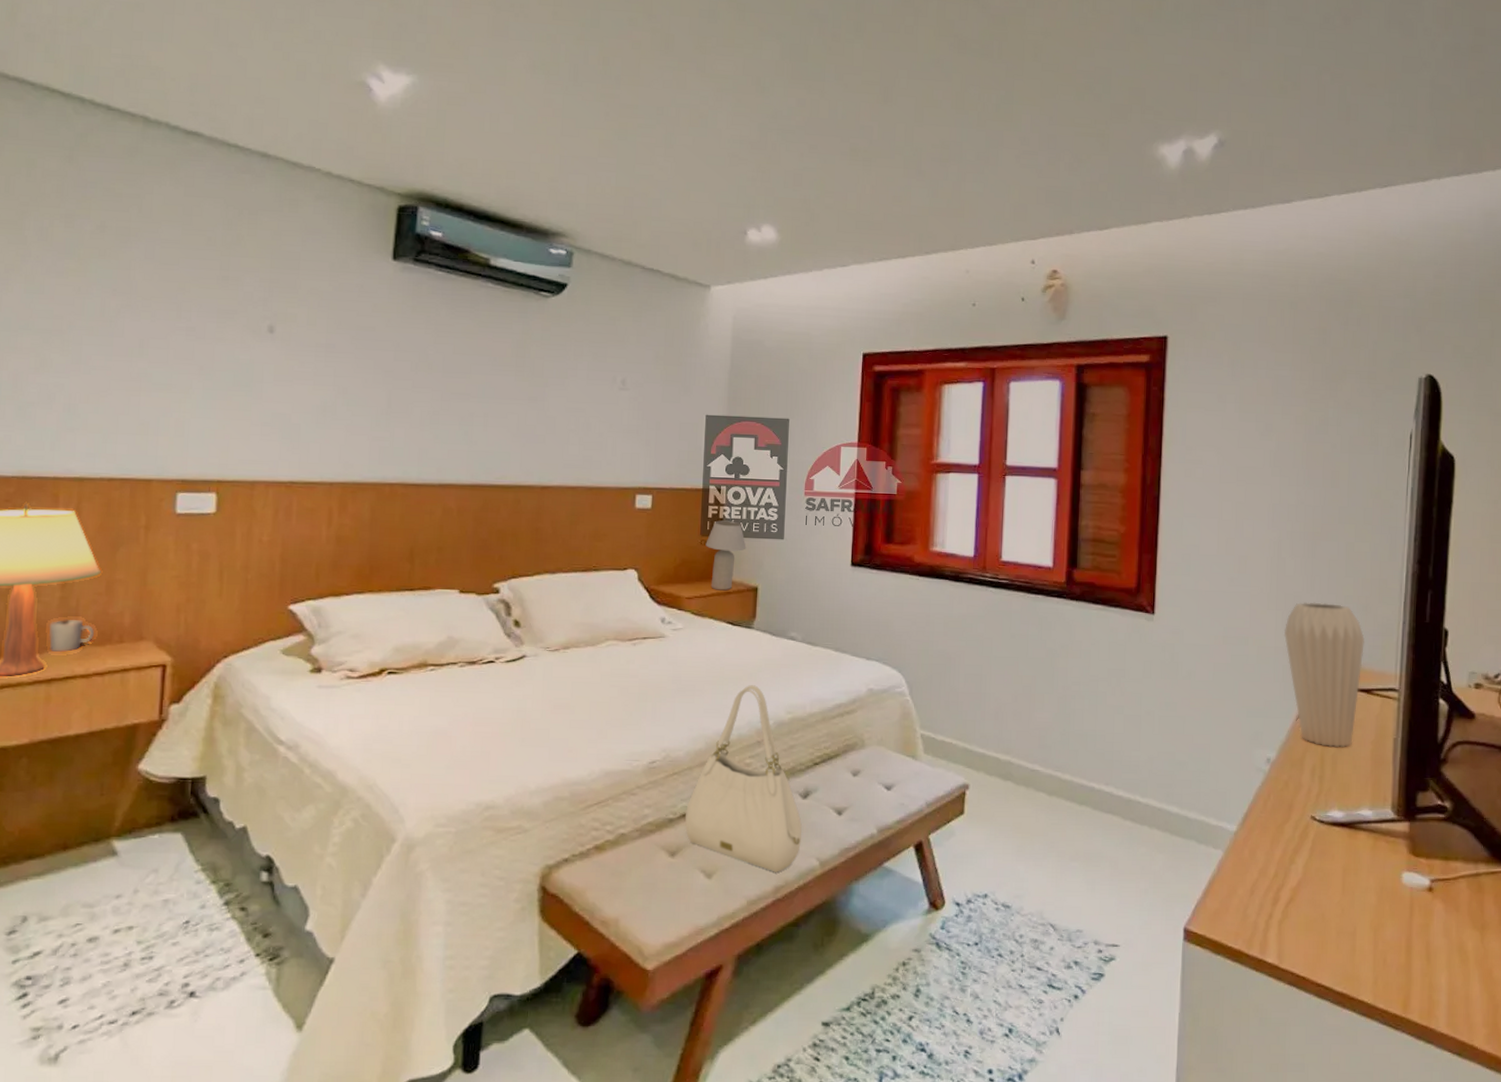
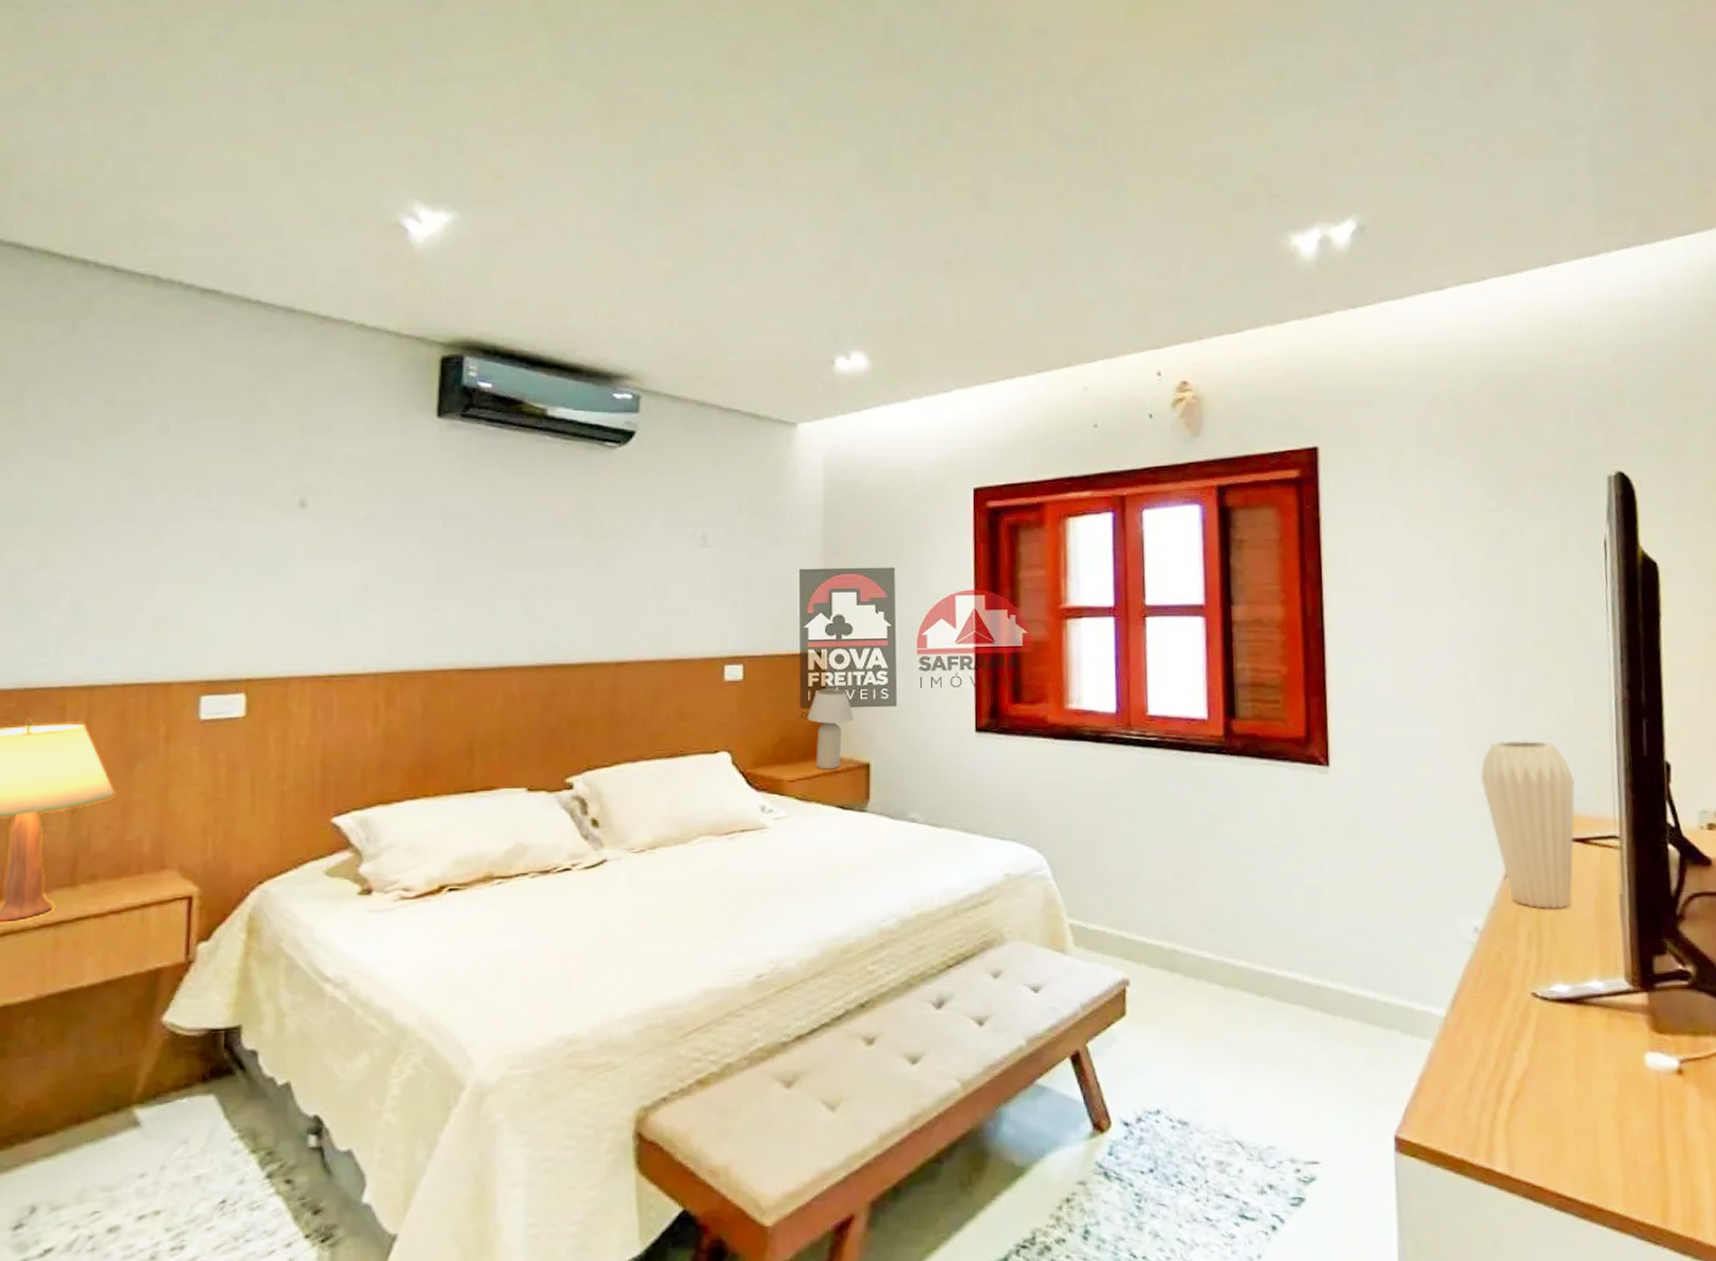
mug: present [49,619,95,653] -> none [57,849,110,890]
handbag: present [685,685,802,872] -> none [801,878,938,1099]

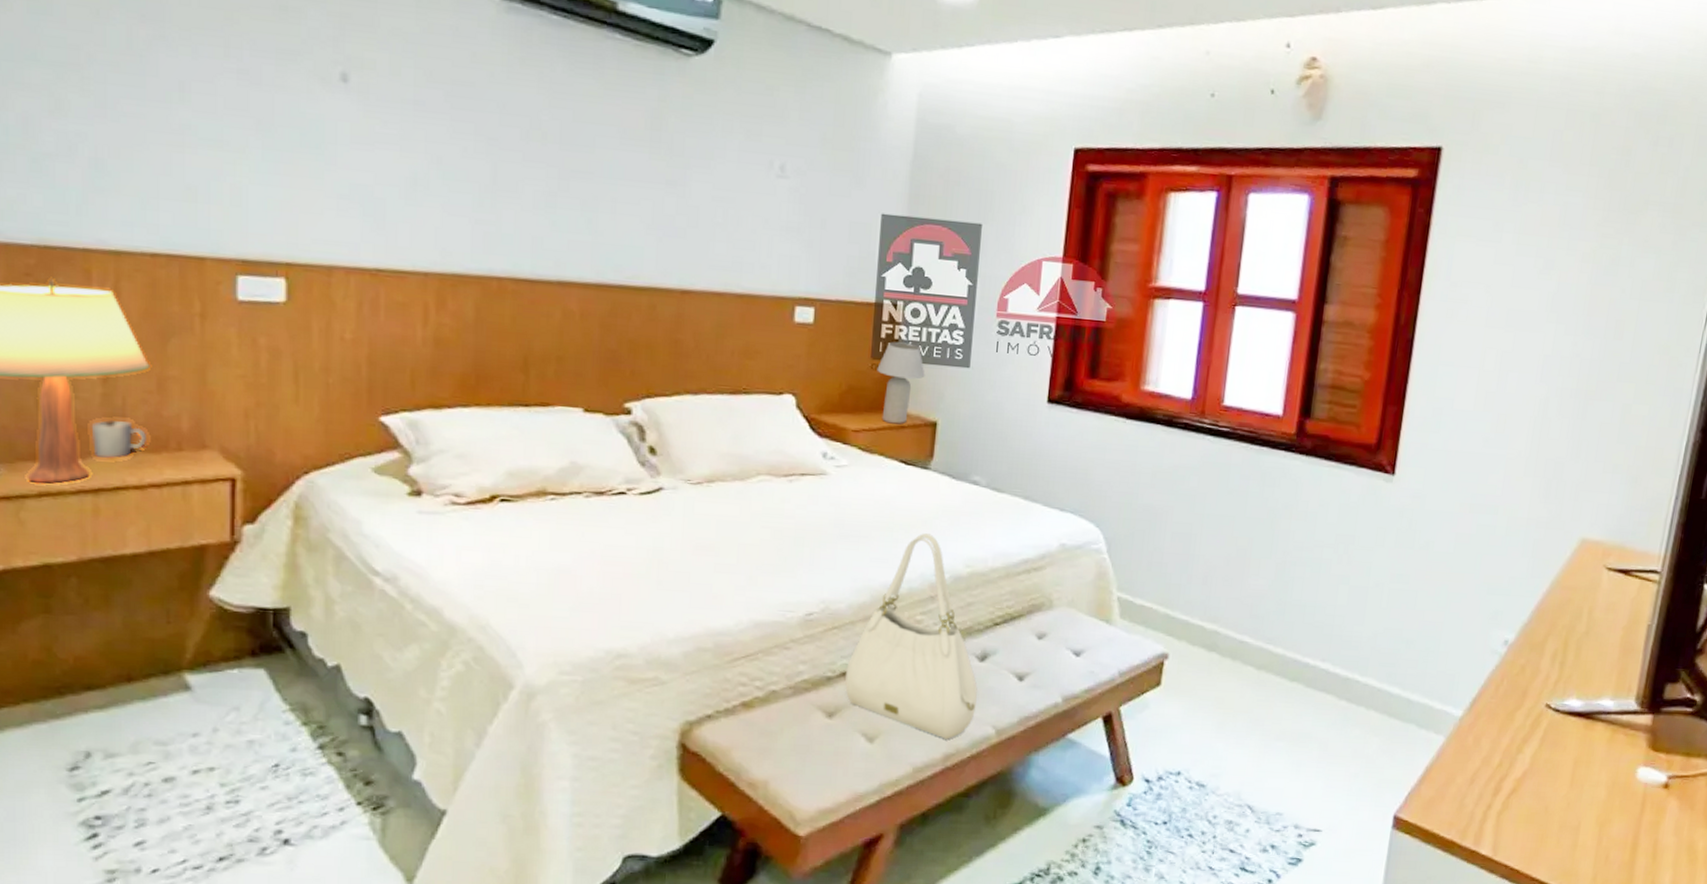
mug: none [57,849,110,890] -> present [91,419,148,459]
handbag: none [801,878,938,1099] -> present [845,533,978,739]
vase: present [1480,740,1575,909] -> none [1539,469,1630,632]

